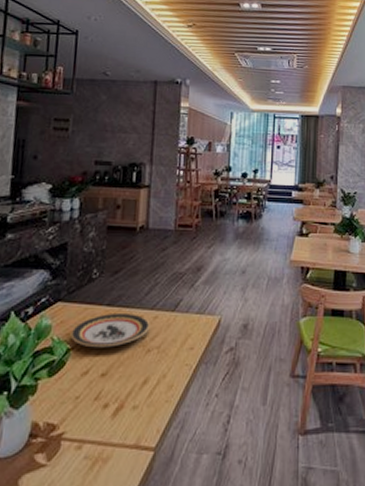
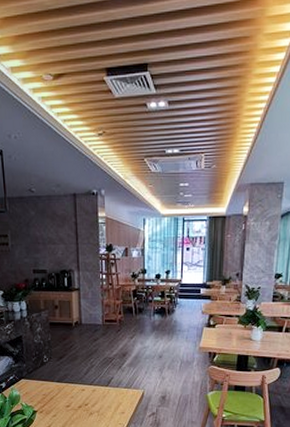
plate: present [70,314,150,348] -> none [34,388,91,411]

